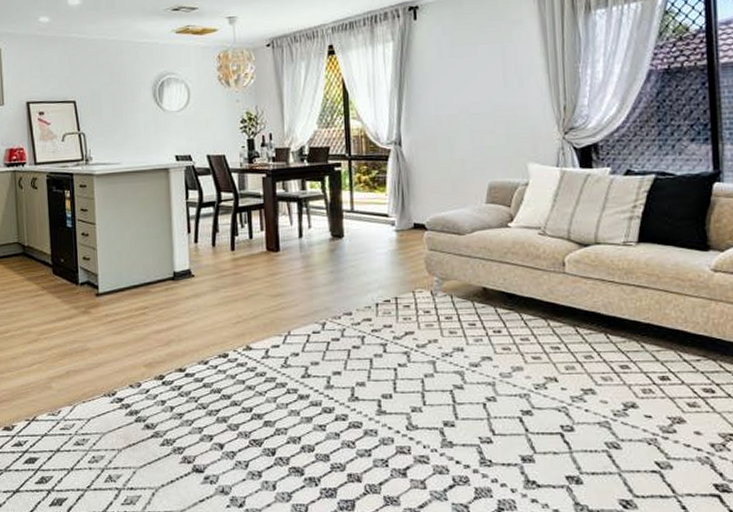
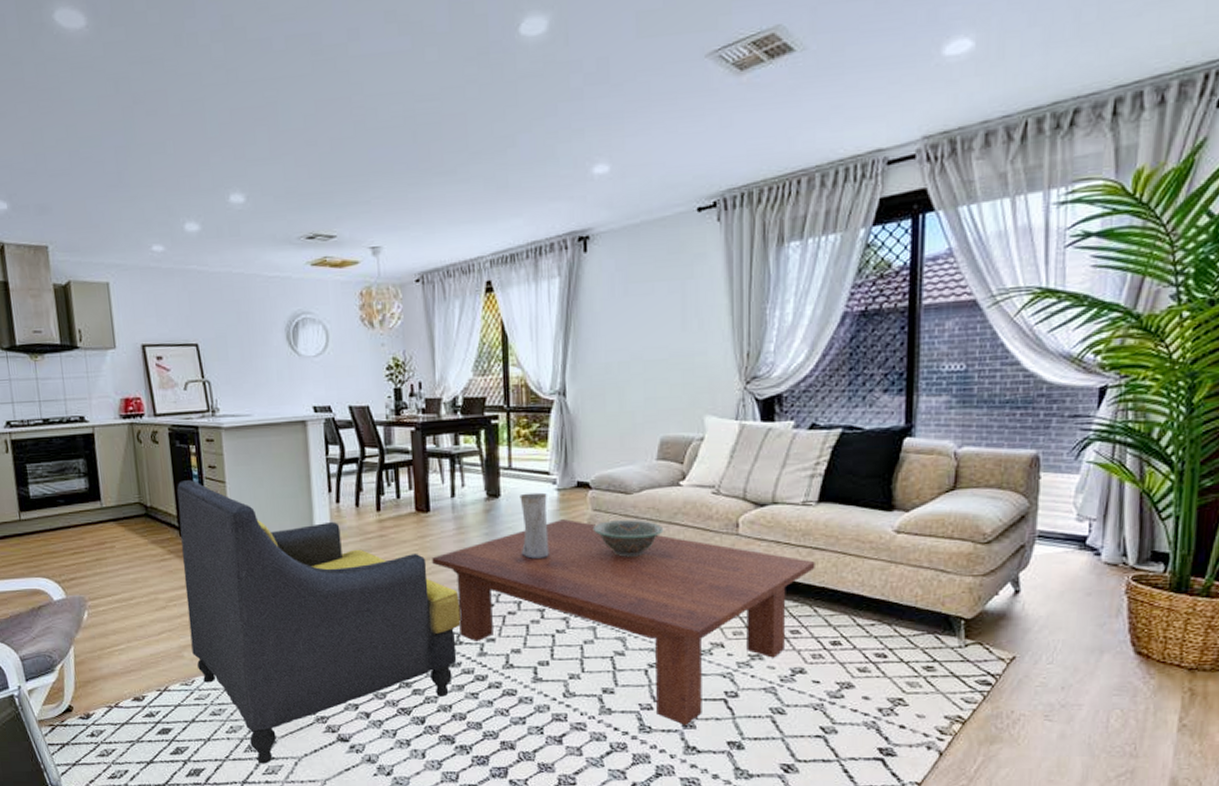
armchair: none [52,222,309,494] -> present [177,480,461,764]
coffee table: none [282,258,640,459] -> present [432,519,815,725]
vase: none [361,233,390,295] -> present [519,492,549,559]
decorative bowl: none [430,259,496,294] -> present [594,520,664,557]

